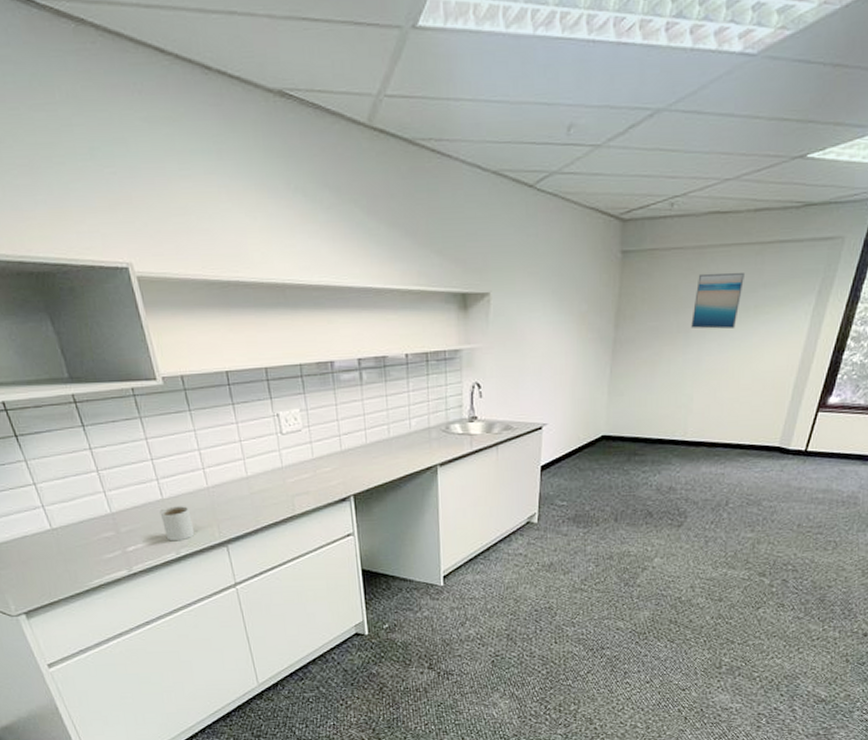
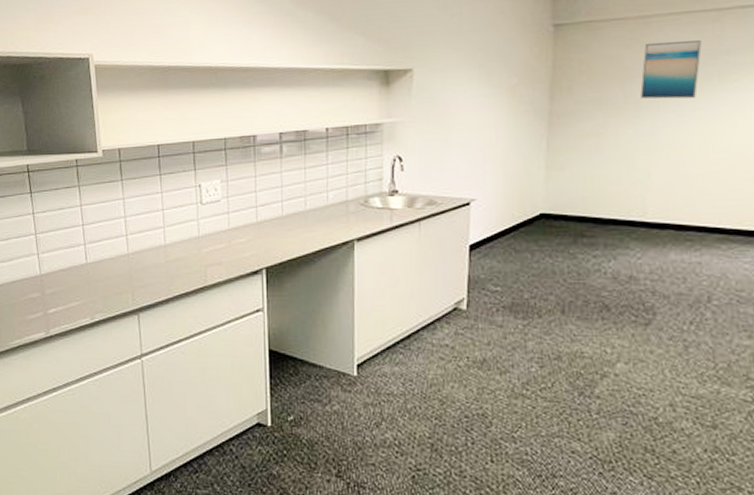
mug: present [160,506,195,542] -> none [82,271,111,306]

